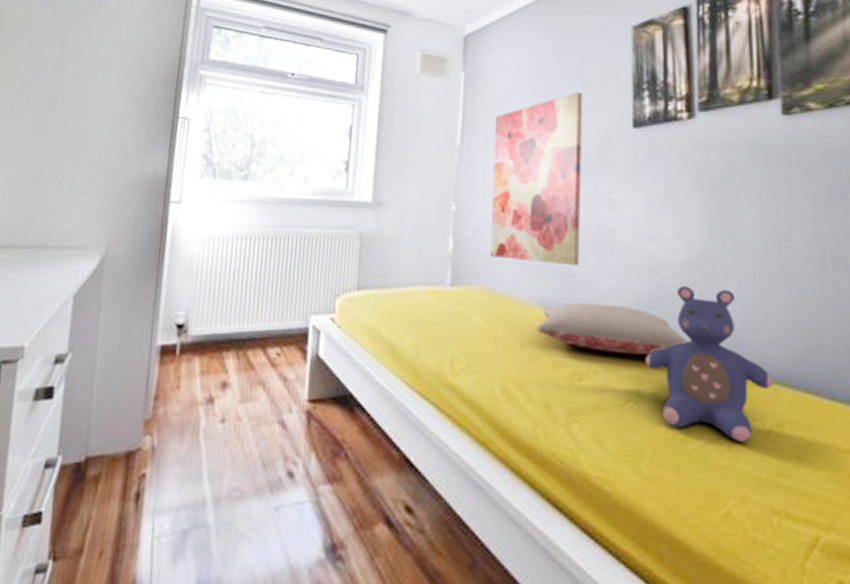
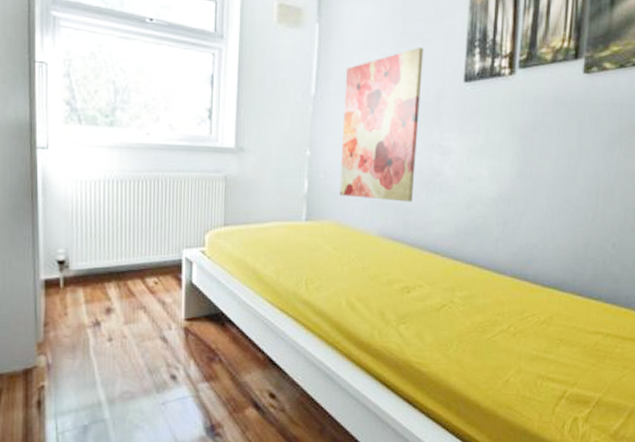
pillow: present [537,302,690,356] -> none [376,232,493,272]
teddy bear: present [645,285,774,442] -> none [458,216,550,331]

